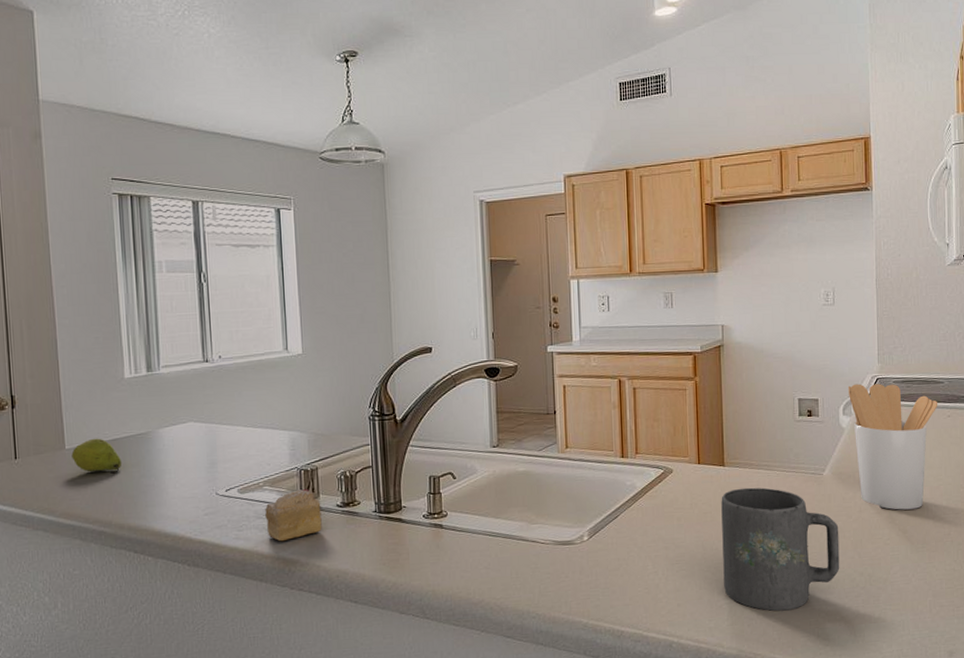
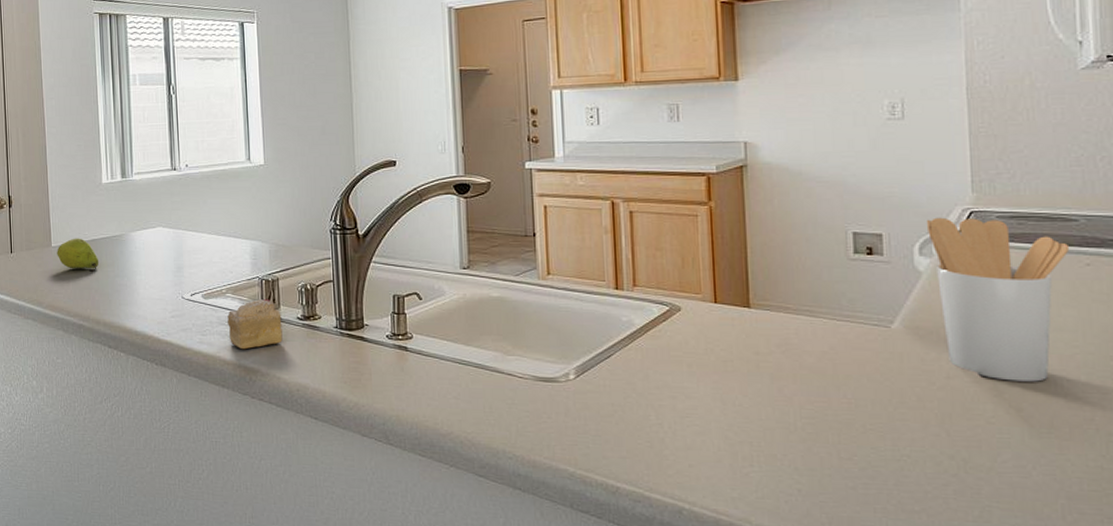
mug: present [721,487,840,612] -> none [746,335,919,491]

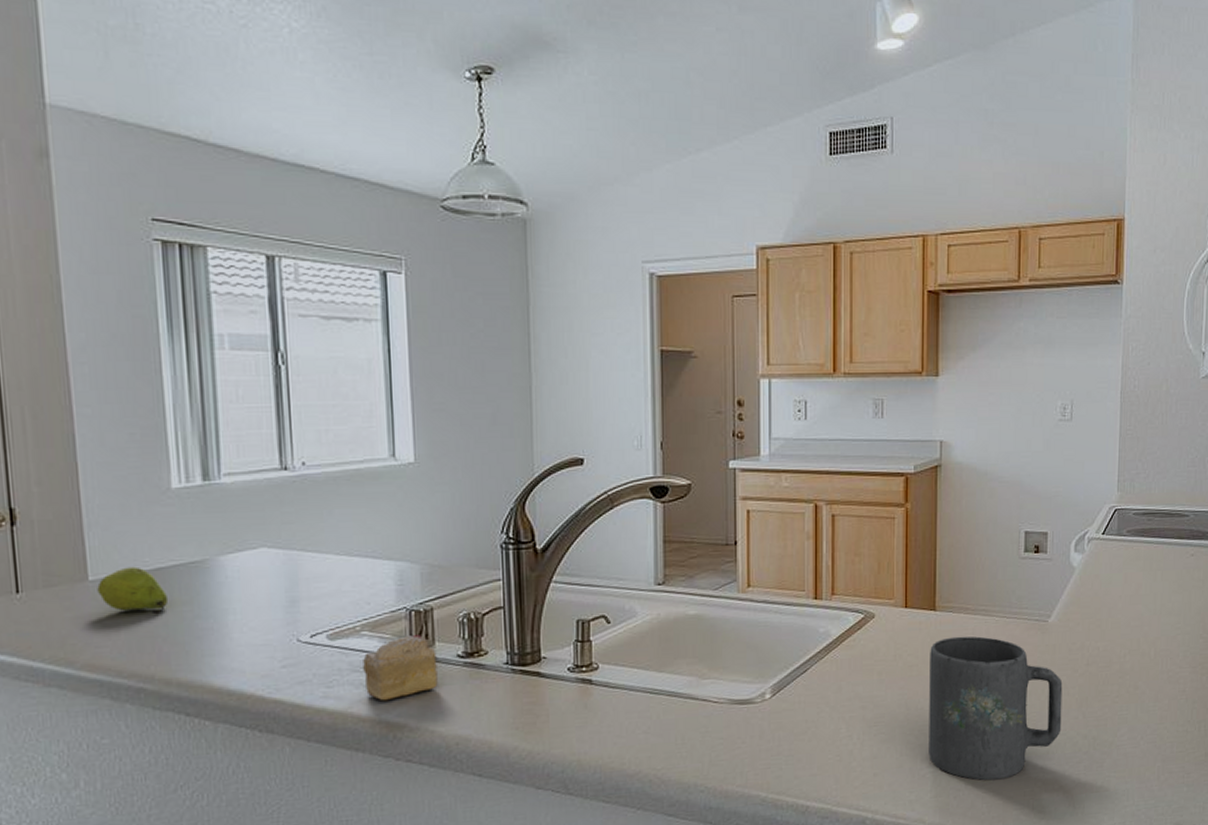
mug: none [746,335,919,491] -> present [929,636,1063,781]
utensil holder: present [926,217,1070,382] -> none [1081,515,1182,663]

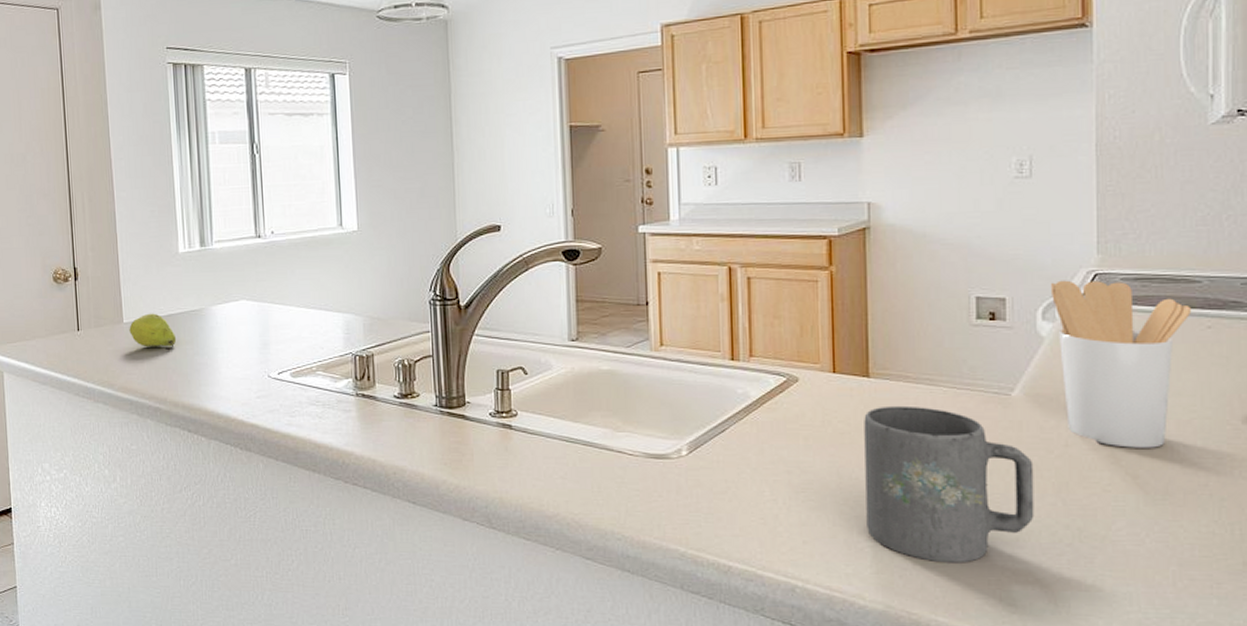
cake slice: present [363,635,438,701] -> none [318,377,378,431]
utensil holder: none [1081,515,1182,663] -> present [1050,280,1192,448]

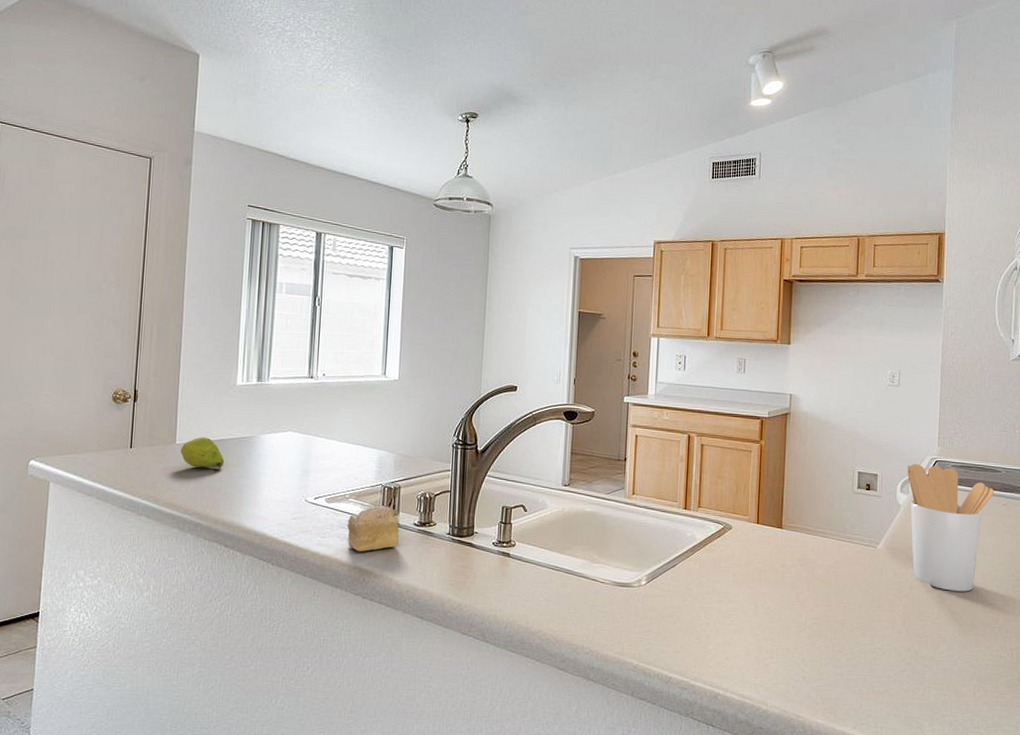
cake slice: none [318,377,378,431] -> present [347,505,400,552]
mug: present [864,405,1034,563] -> none [772,551,889,677]

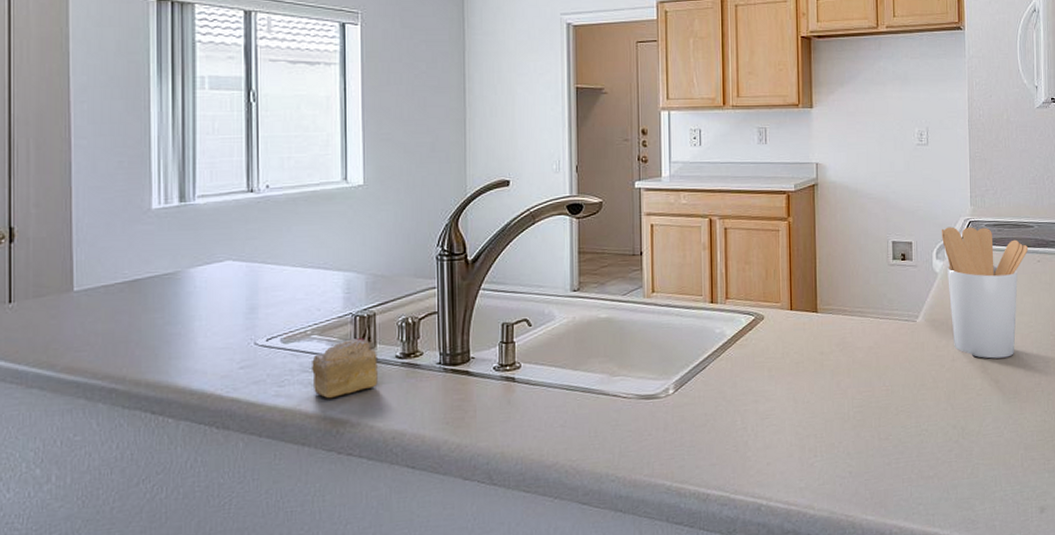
fruit: present [180,437,225,471] -> none [81,278,143,320]

